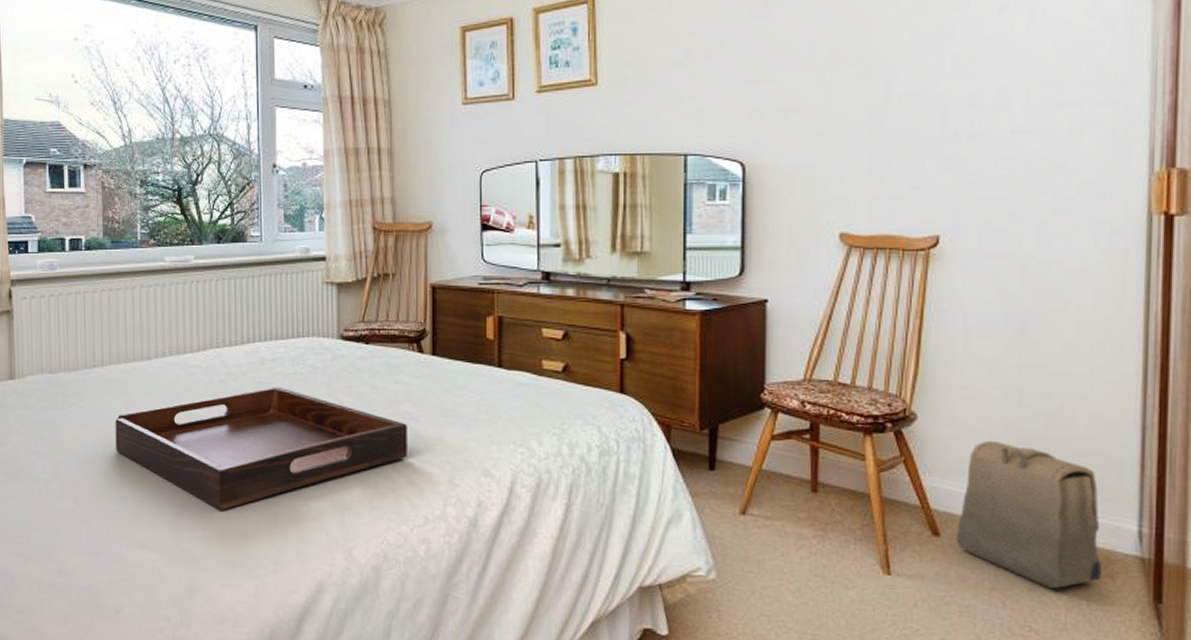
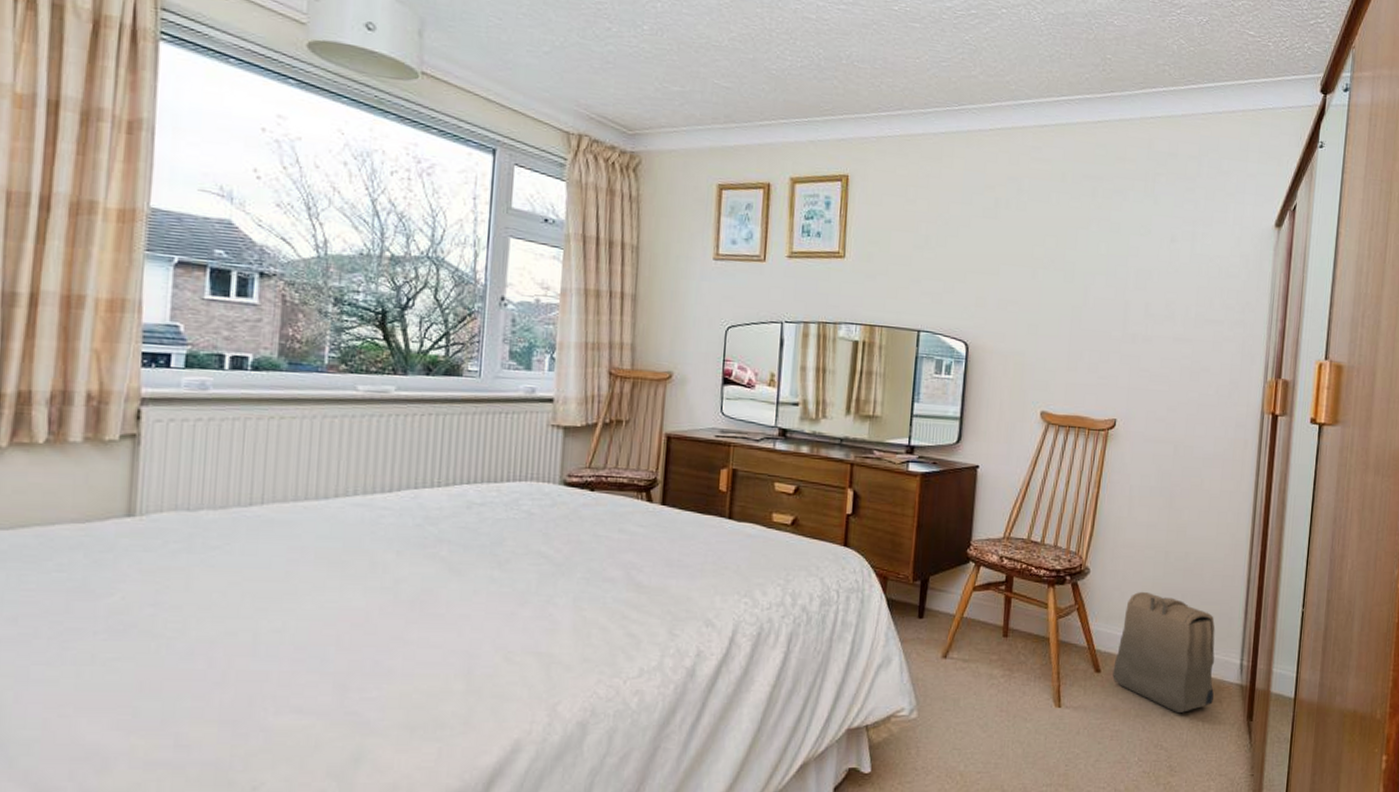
serving tray: present [115,386,407,511] -> none [271,533,629,668]

